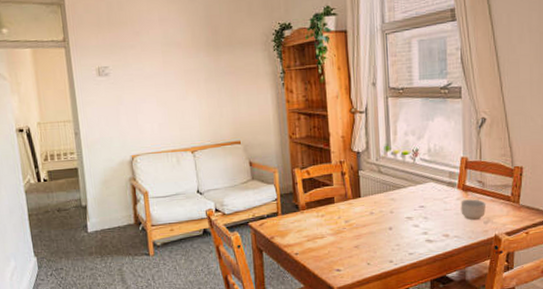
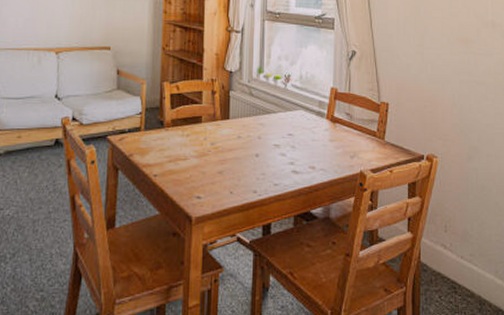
teacup: present [461,199,487,220] -> none [328,131,353,153]

